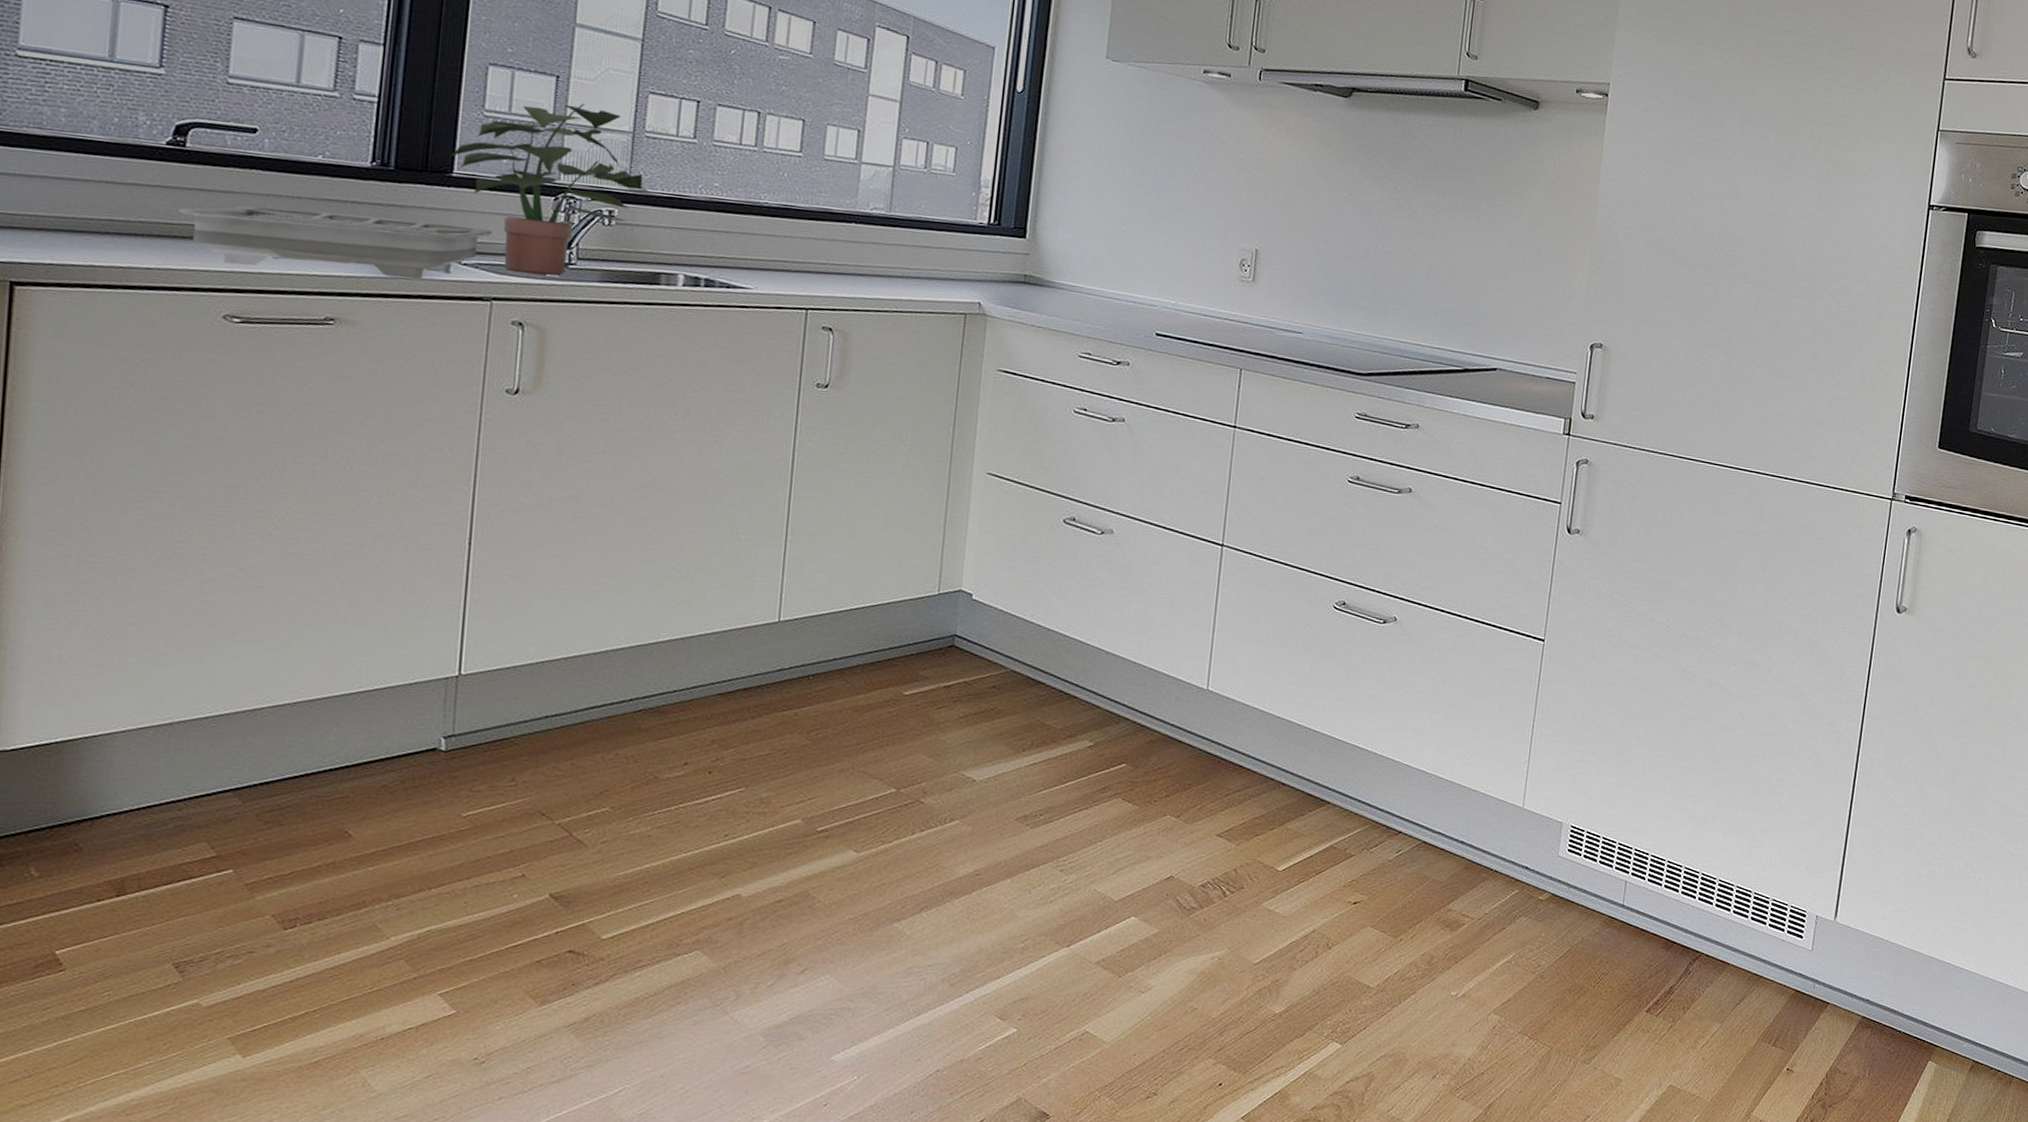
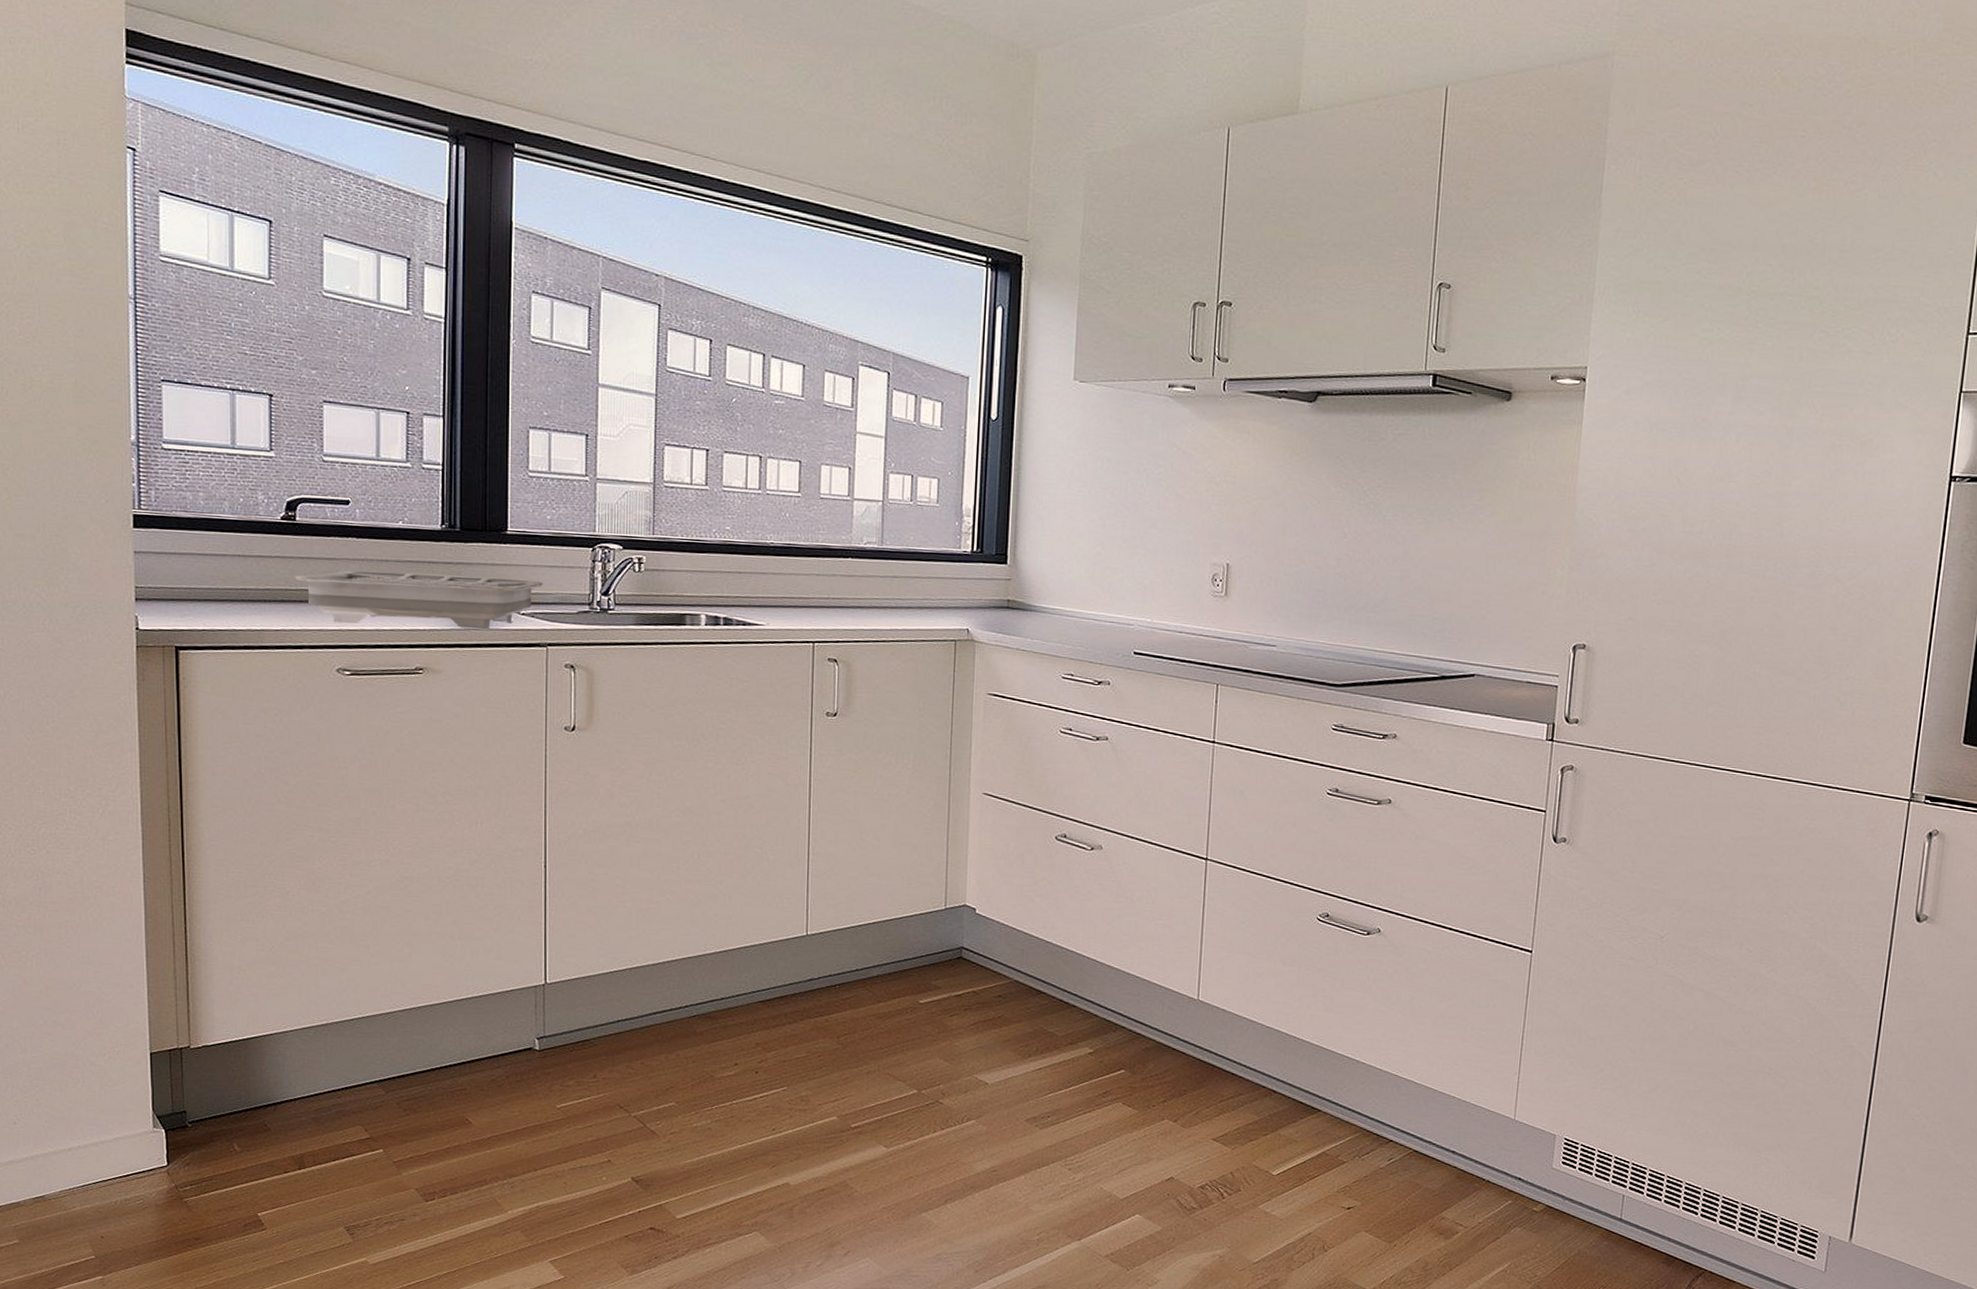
potted plant: present [451,103,648,276] -> none [505,459,670,621]

